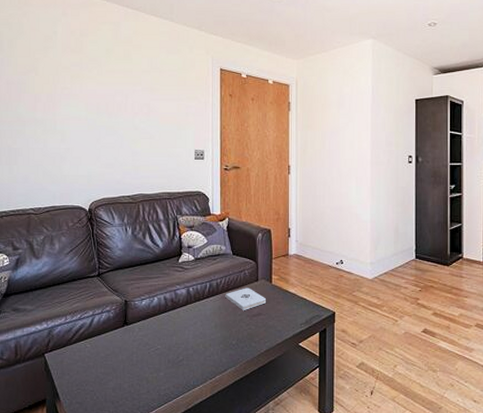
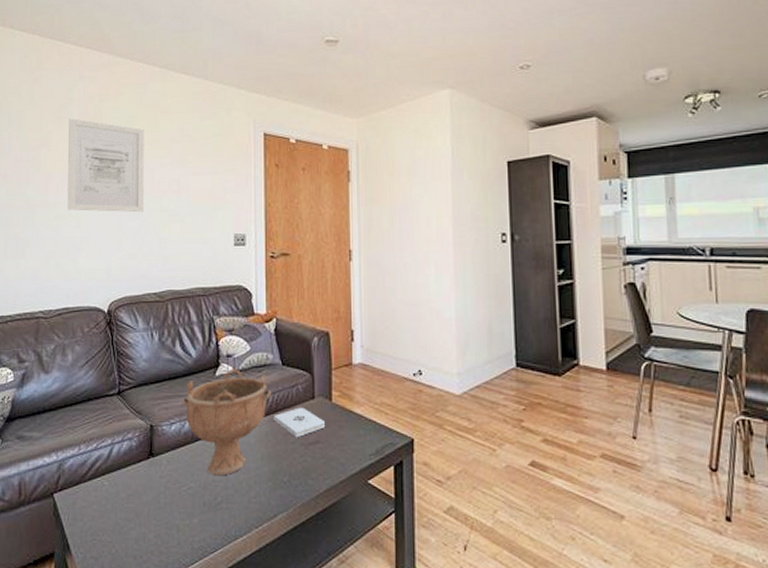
wall art: none [53,49,119,130] -> present [67,118,144,213]
decorative bowl: none [151,255,224,340] -> present [182,366,272,476]

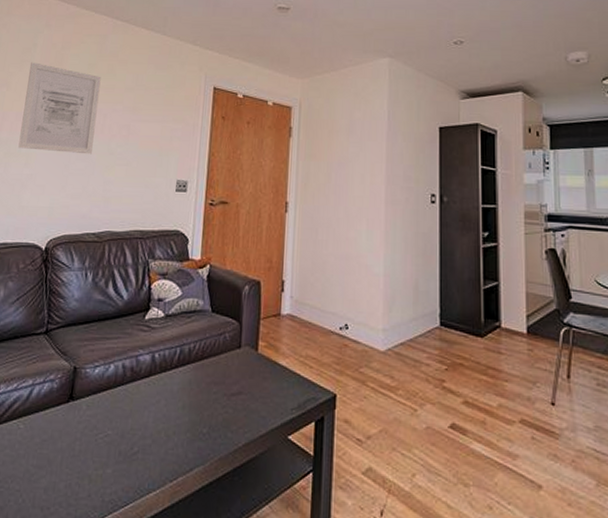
decorative bowl: present [182,366,272,476] -> none [108,311,199,424]
notepad: present [273,407,326,437] -> none [198,356,250,387]

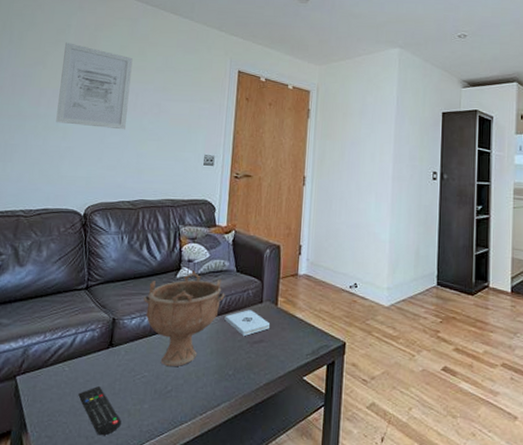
remote control: none [33,446,81,507] -> present [78,385,121,436]
decorative bowl: none [108,311,199,424] -> present [144,270,225,367]
notepad: none [198,356,250,387] -> present [224,310,270,336]

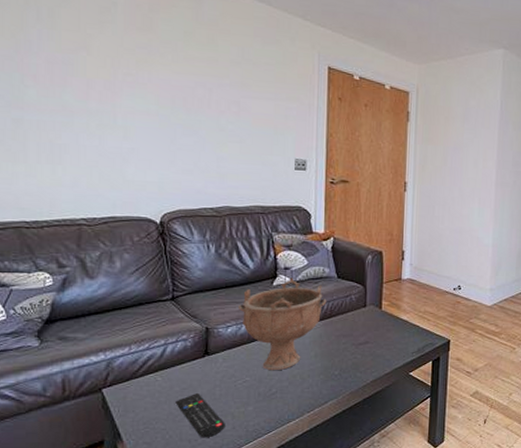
wall art: present [56,42,133,130] -> none [112,24,201,130]
notepad: present [224,310,270,336] -> none [327,314,375,338]

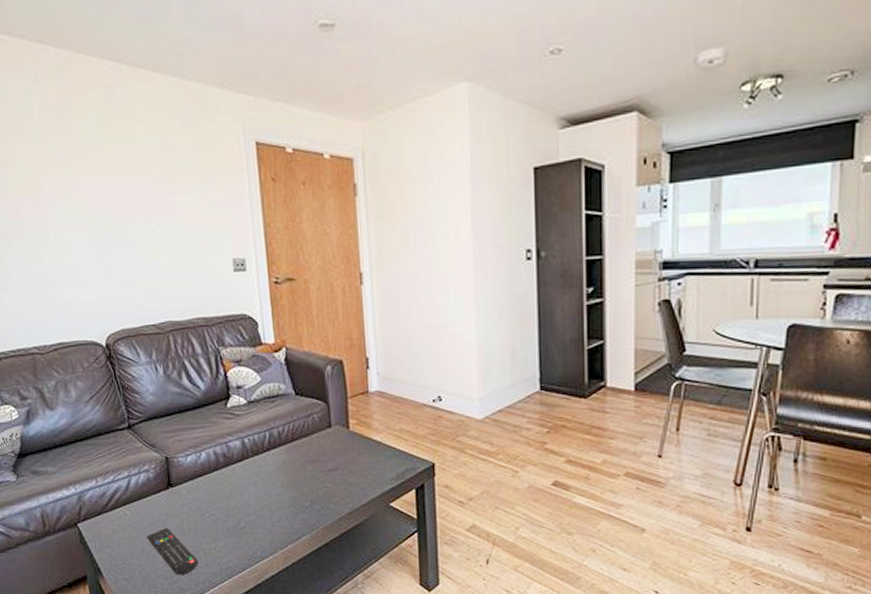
decorative bowl: present [239,278,327,371] -> none [195,397,287,503]

